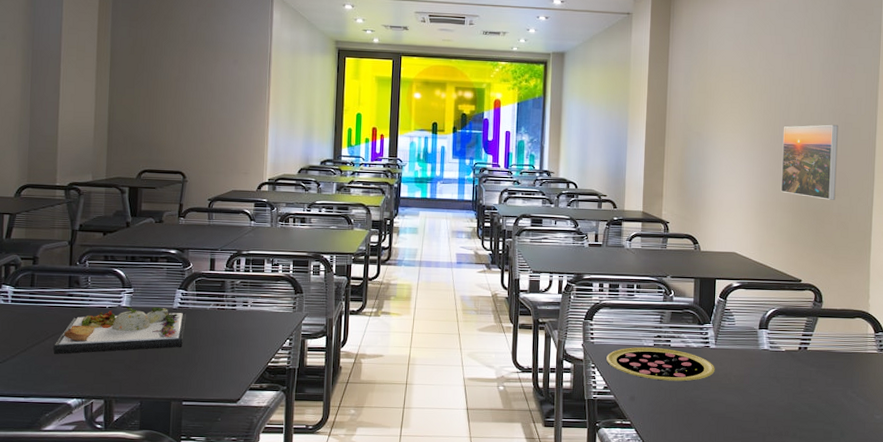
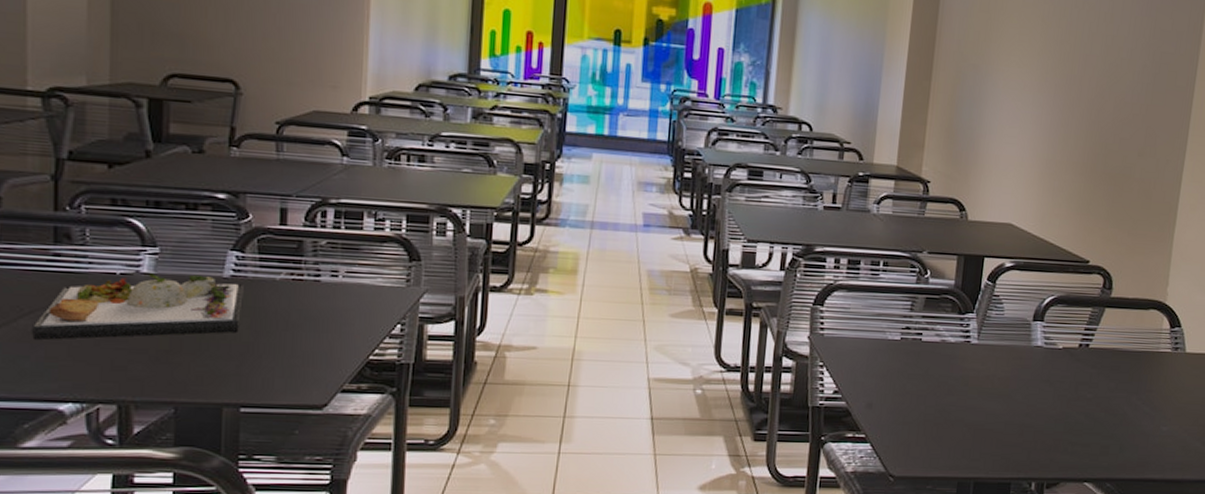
pizza: present [606,347,715,381] -> none [839,341,976,385]
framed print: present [780,124,839,200] -> none [1073,63,1151,162]

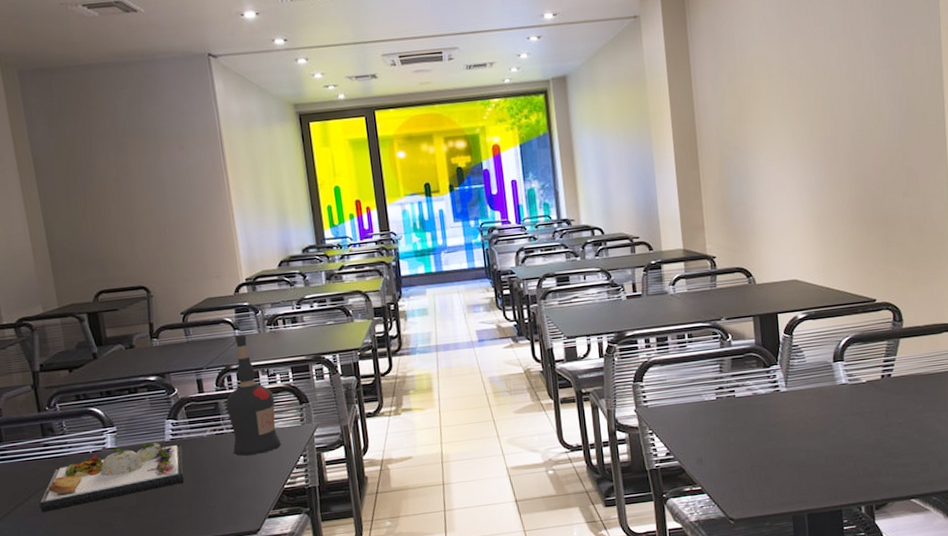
liquor bottle: none [310,162,378,313] -> present [226,333,281,456]

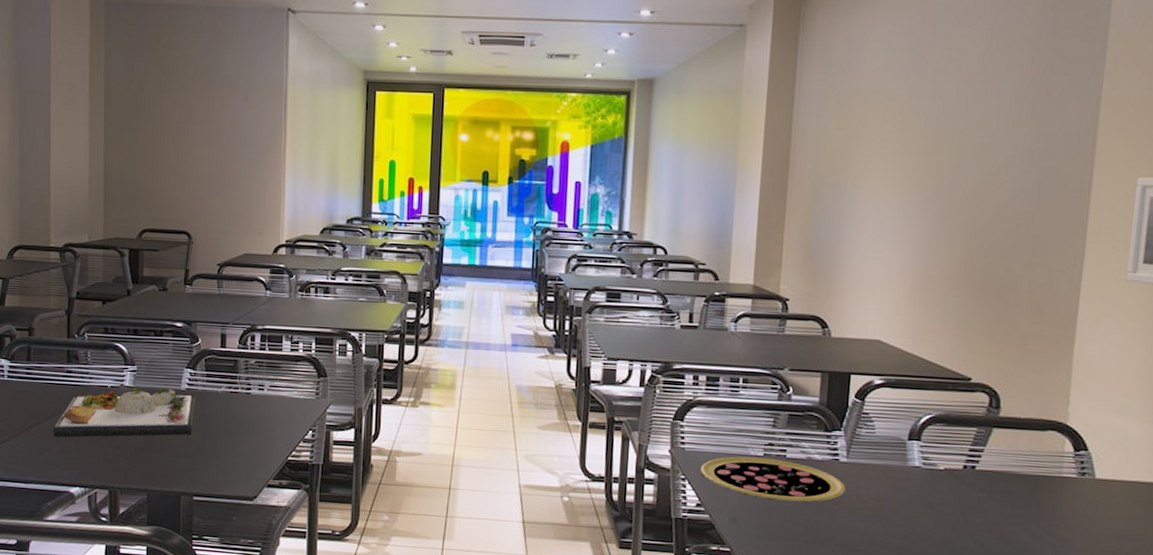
liquor bottle: present [226,333,281,456] -> none [244,295,294,420]
pizza: none [664,400,789,437] -> present [700,456,846,502]

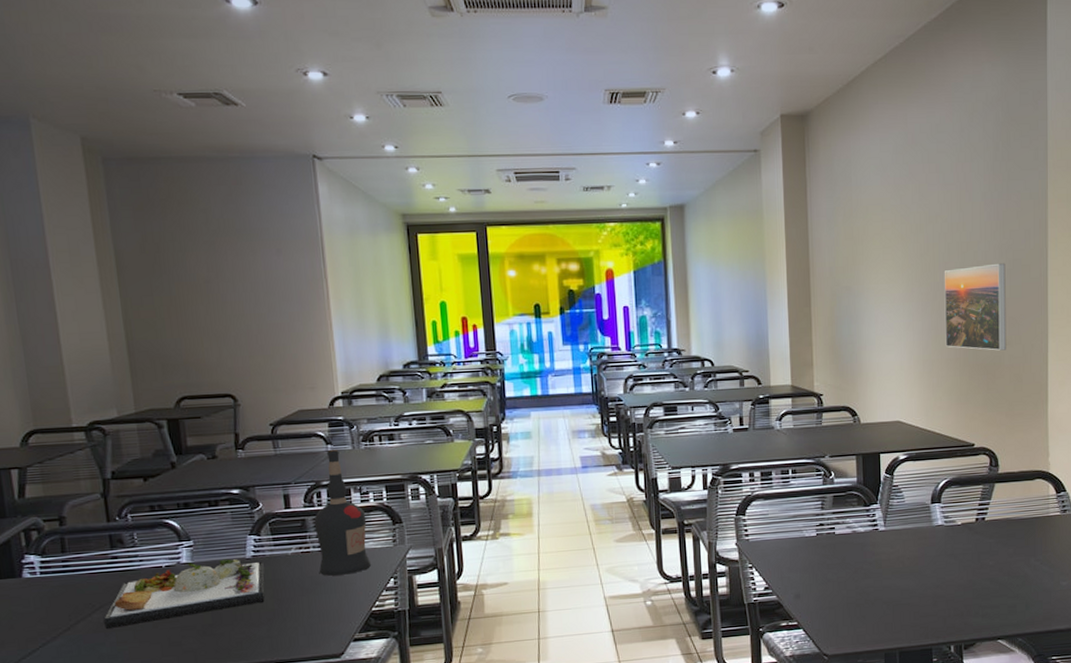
liquor bottle: none [244,295,294,420] -> present [314,449,371,576]
pizza: present [700,456,846,502] -> none [765,537,886,573]
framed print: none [946,170,1036,273] -> present [944,263,1007,351]

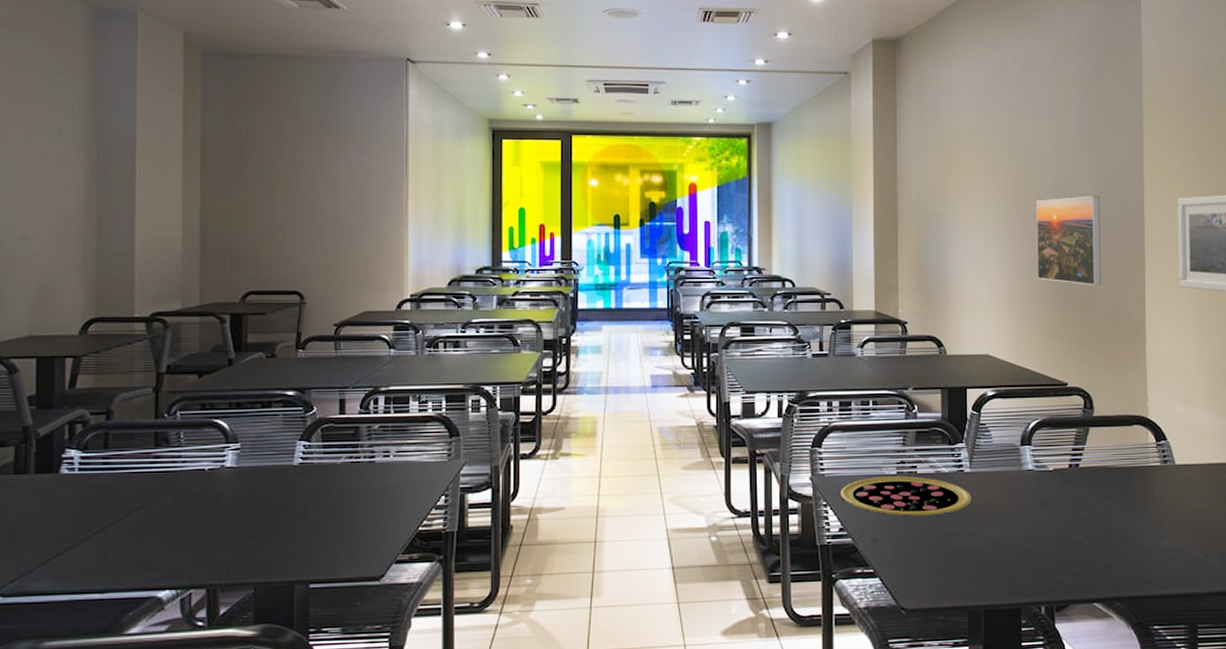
dinner plate: present [104,559,265,628] -> none [137,465,310,534]
liquor bottle: present [314,449,371,576] -> none [367,354,423,489]
pizza: none [765,537,886,573] -> present [841,475,972,516]

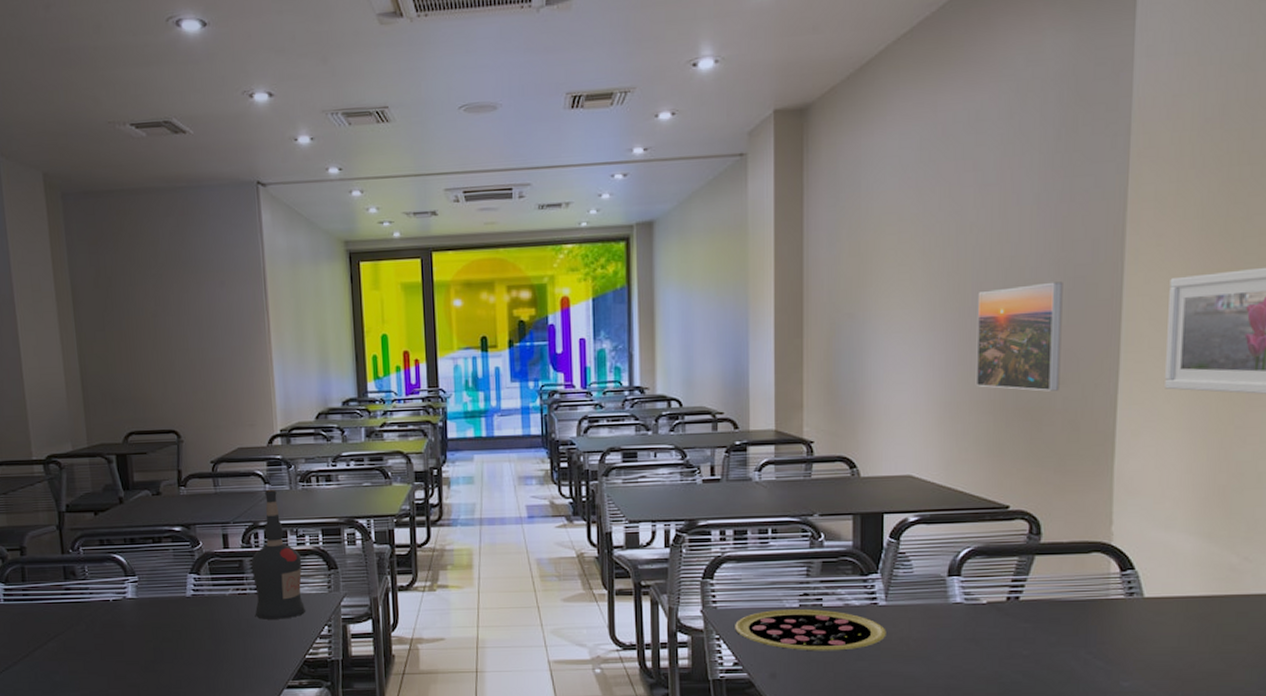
liquor bottle: none [367,354,423,489] -> present [251,489,305,619]

